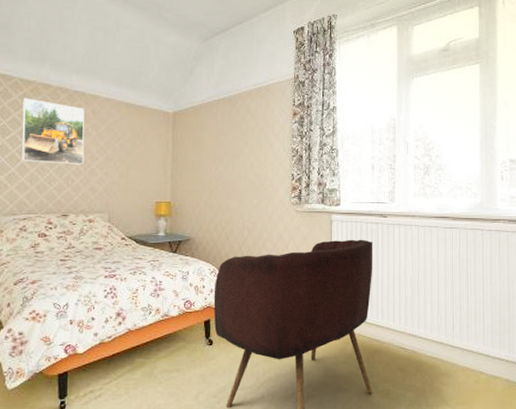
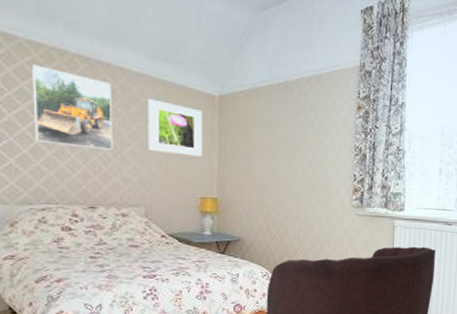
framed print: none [112,118,159,166] -> present [148,98,203,157]

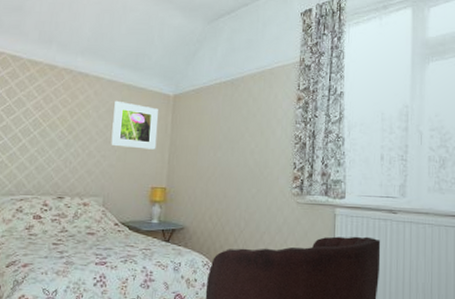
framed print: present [32,64,113,150] -> none [23,78,87,146]

